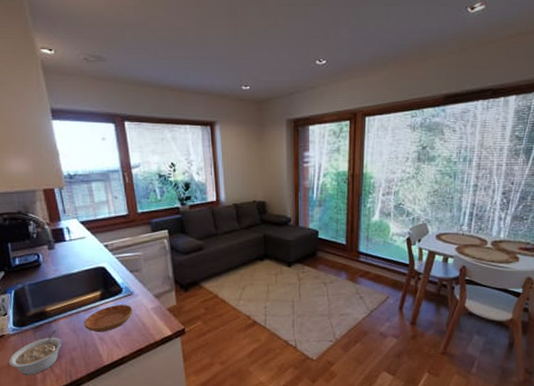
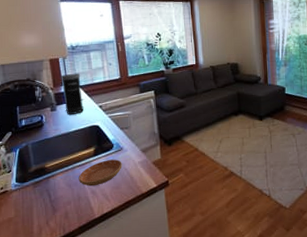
legume: present [8,329,63,376] -> none [9,184,59,230]
coffee maker: none [58,206,87,255] -> present [61,73,84,115]

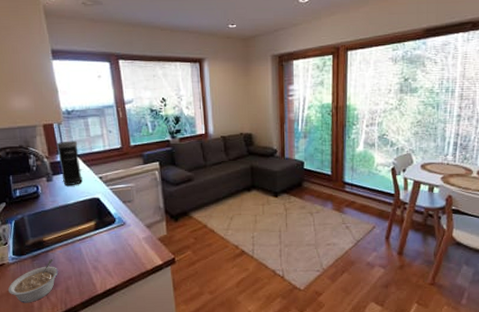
legume: none [9,184,59,230] -> present [8,258,59,303]
saucer: present [78,159,122,187] -> none [79,234,125,262]

